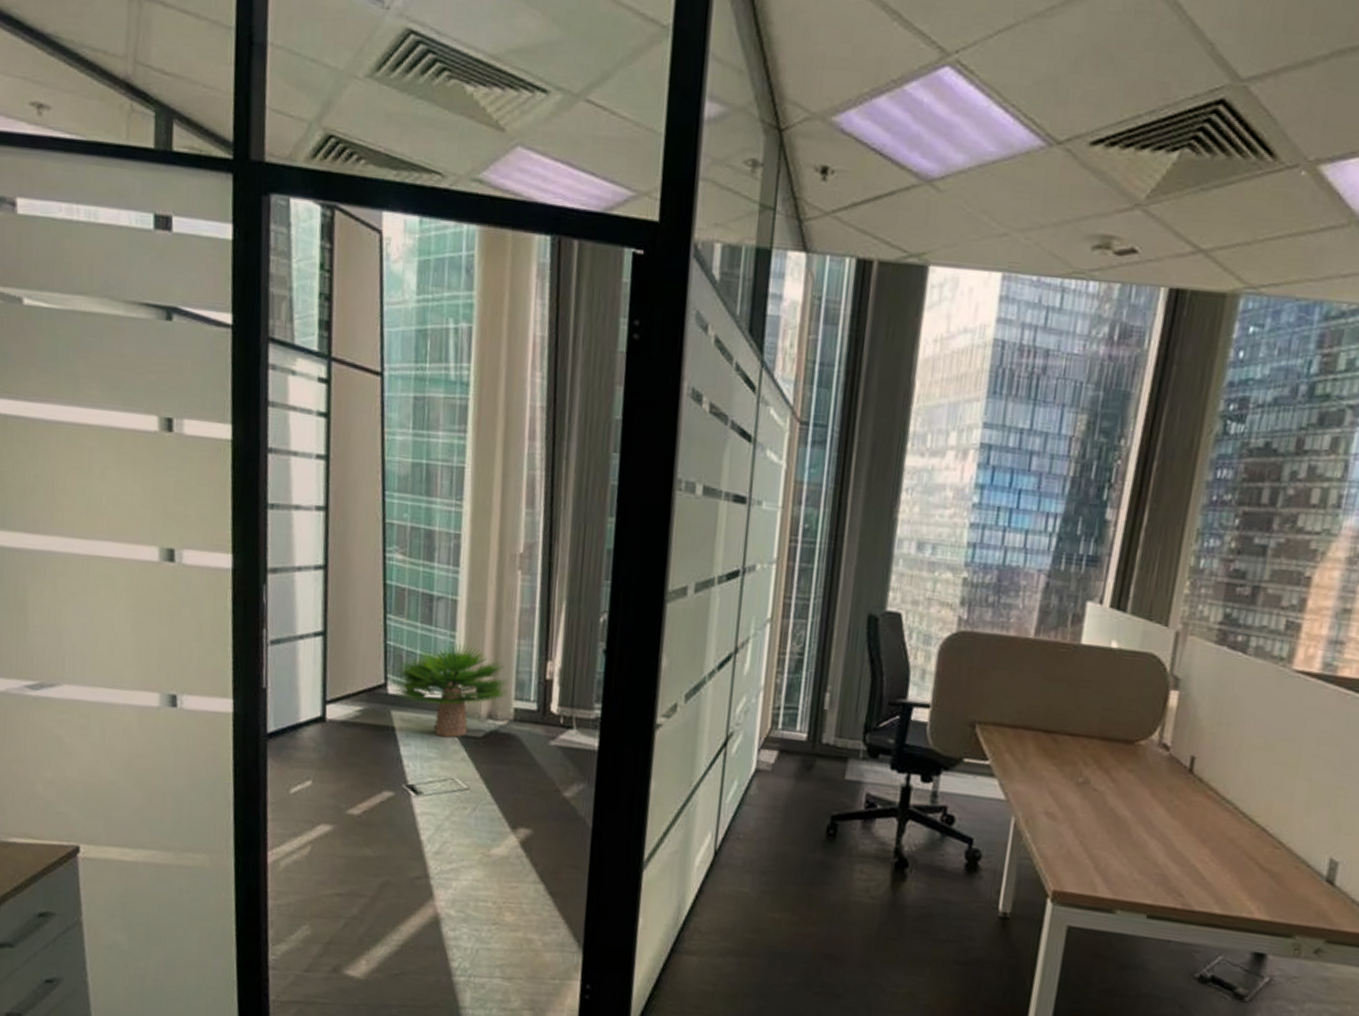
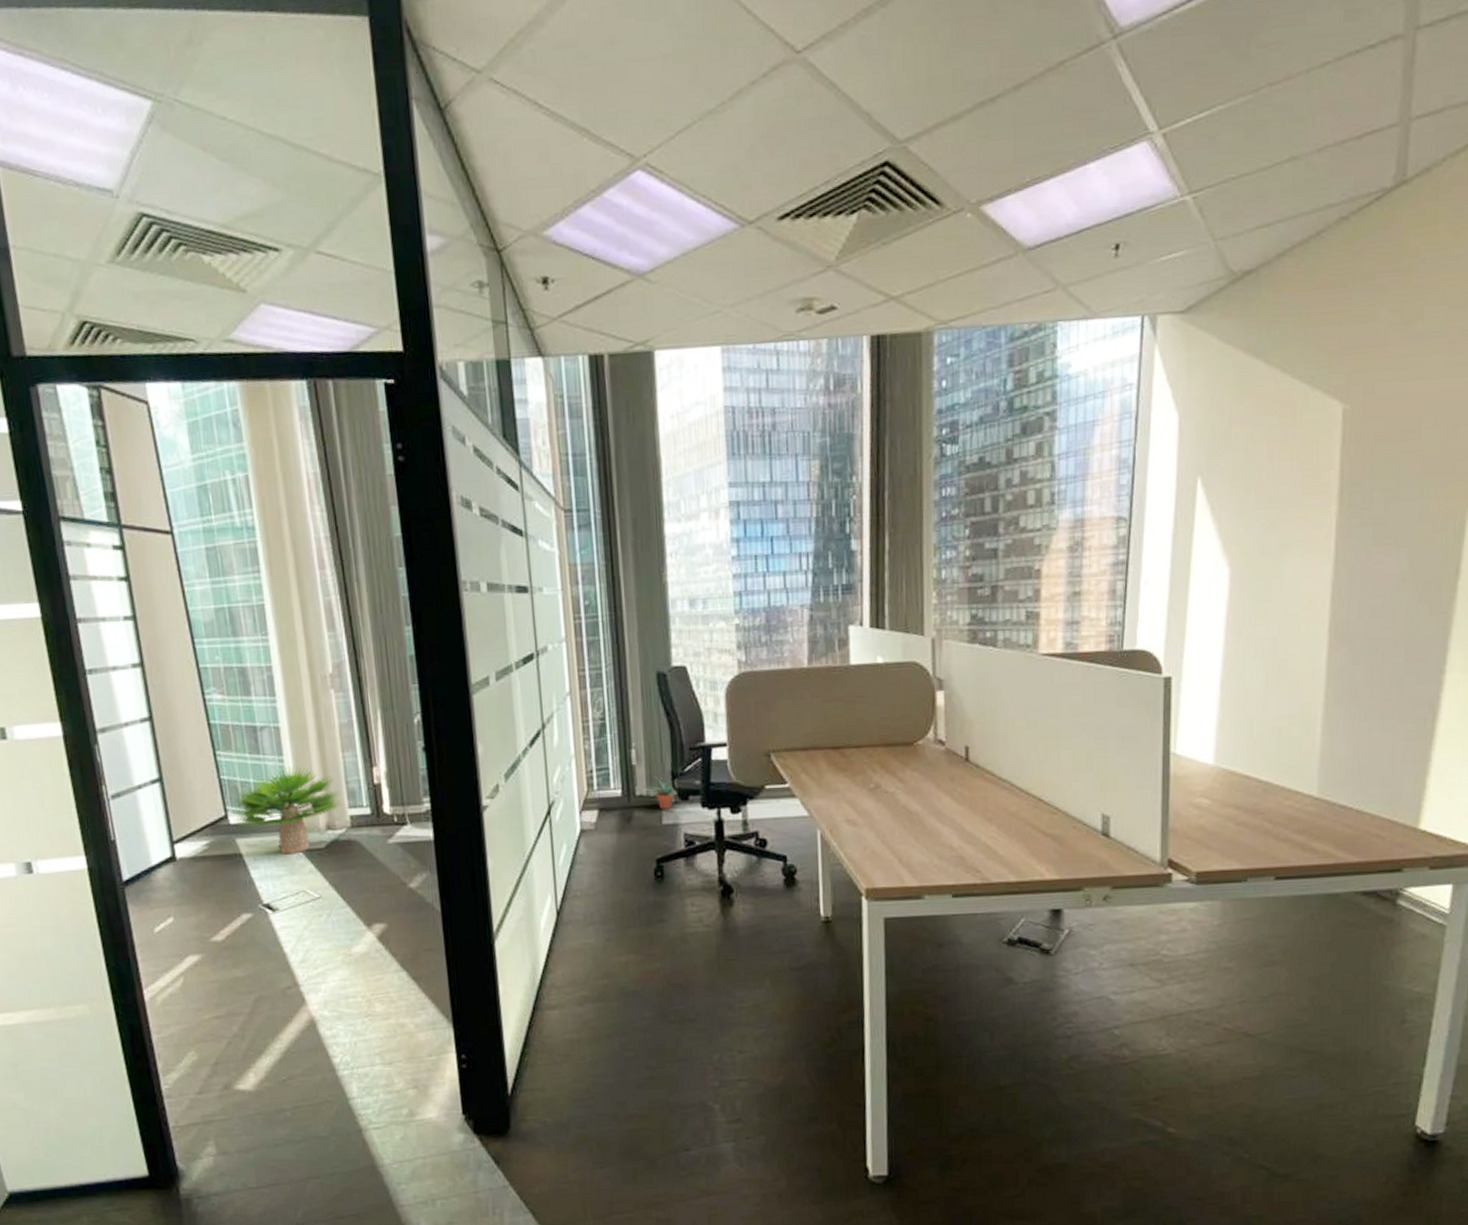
potted plant: none [833,725,867,764] -> present [645,775,677,809]

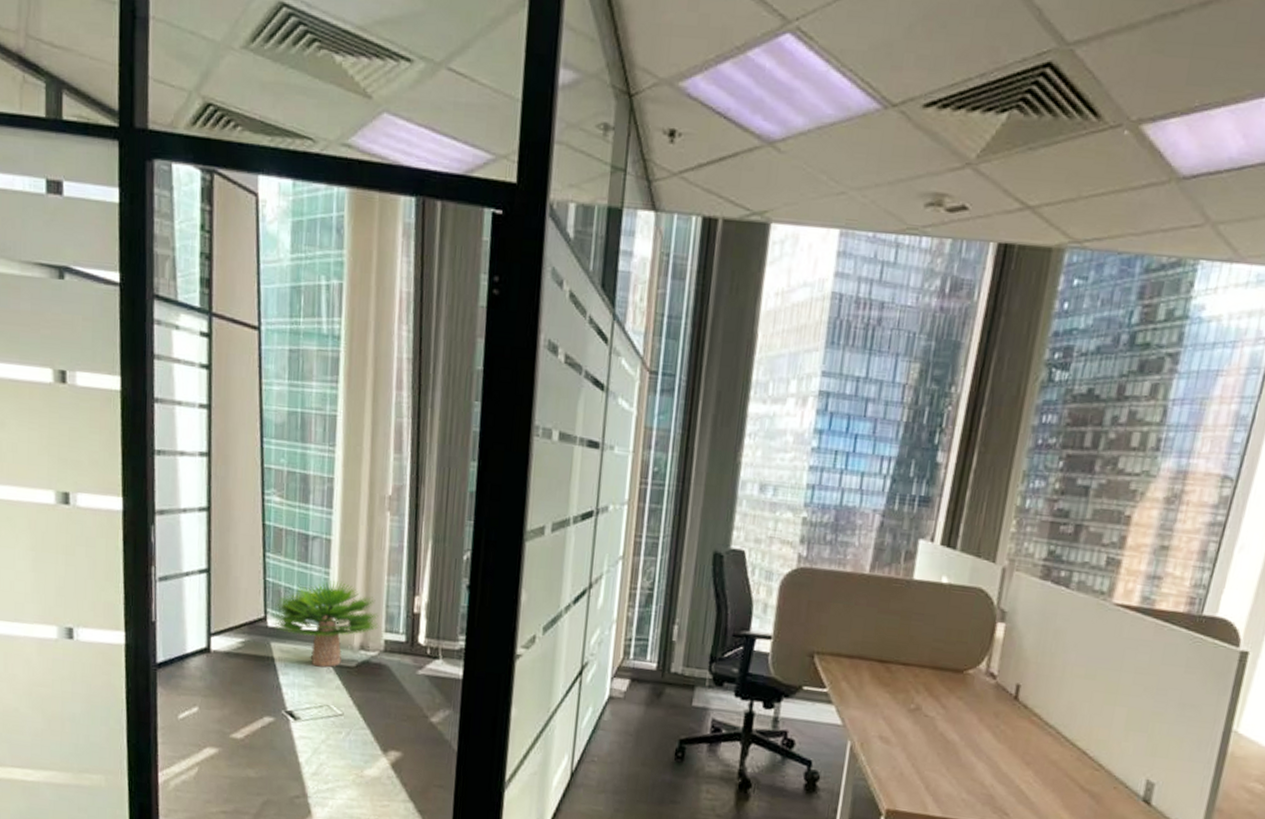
potted plant: present [645,775,677,809] -> none [681,655,712,692]

